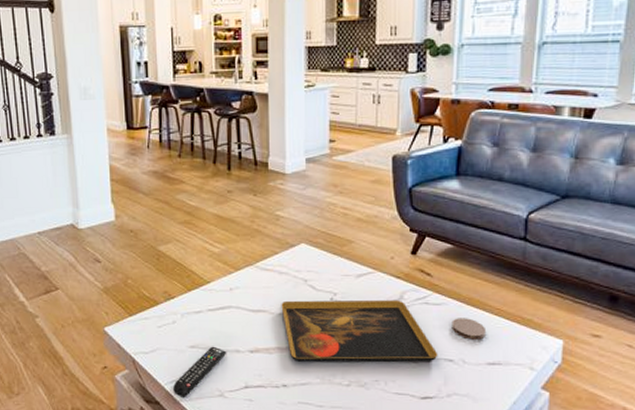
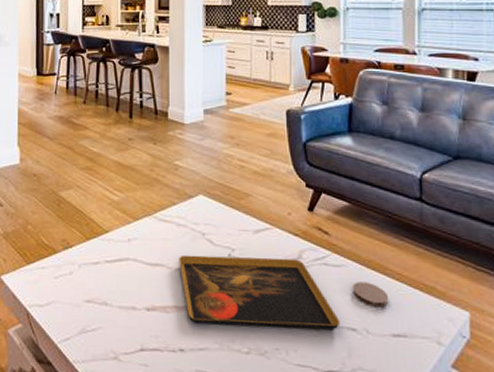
remote control: present [173,346,227,397] -> none [67,301,123,358]

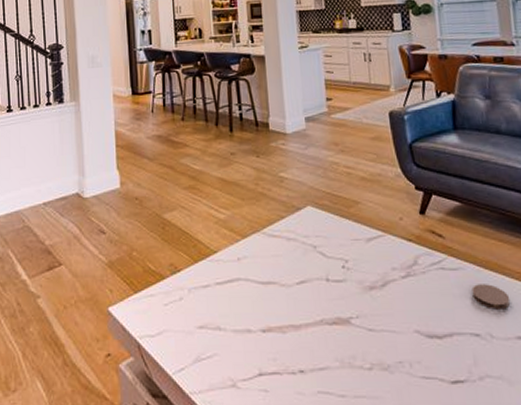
decorative tray: present [179,255,341,331] -> none [291,265,463,342]

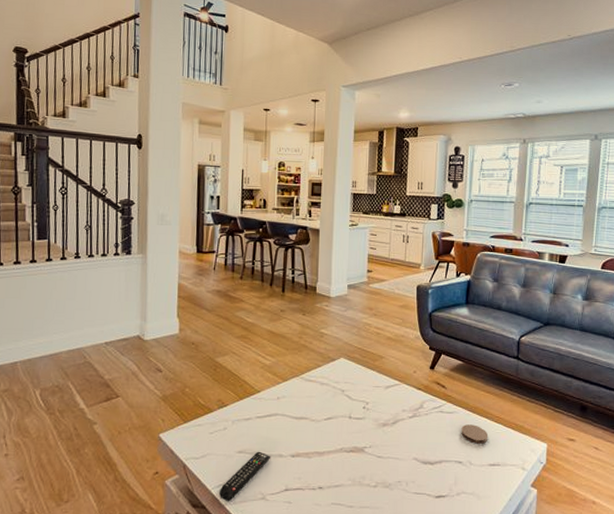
remote control: none [182,326,238,389] -> present [219,451,271,501]

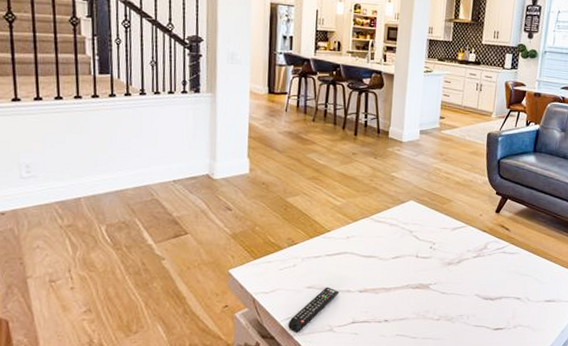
coaster: present [461,424,489,444] -> none [521,264,547,282]

